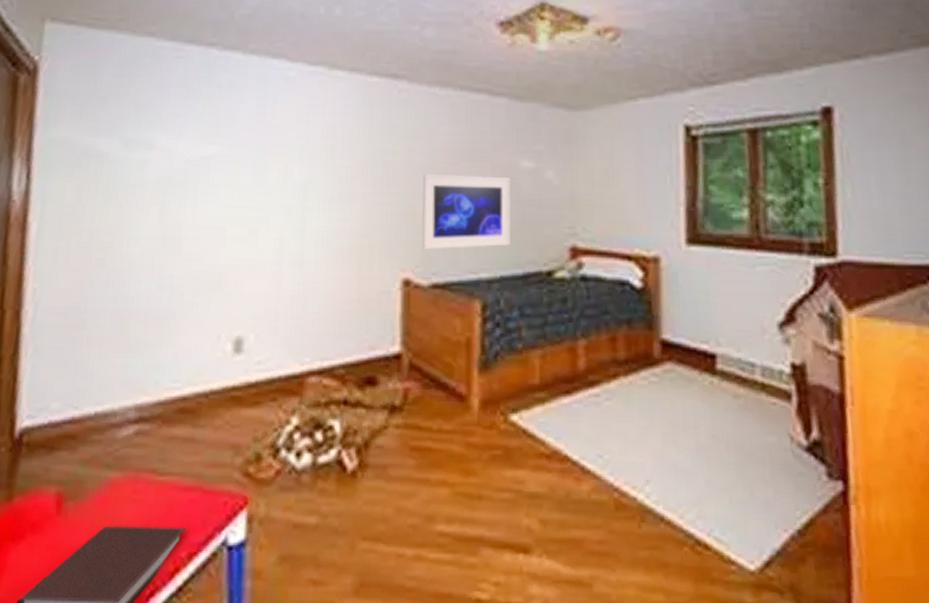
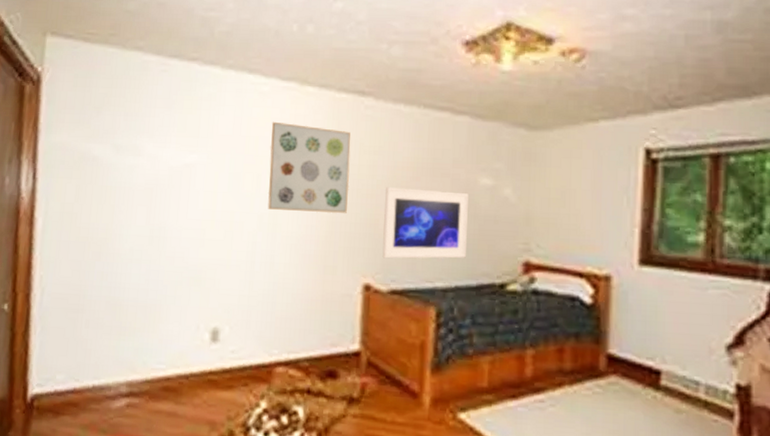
wall art: none [295,108,385,205] -> present [267,121,351,214]

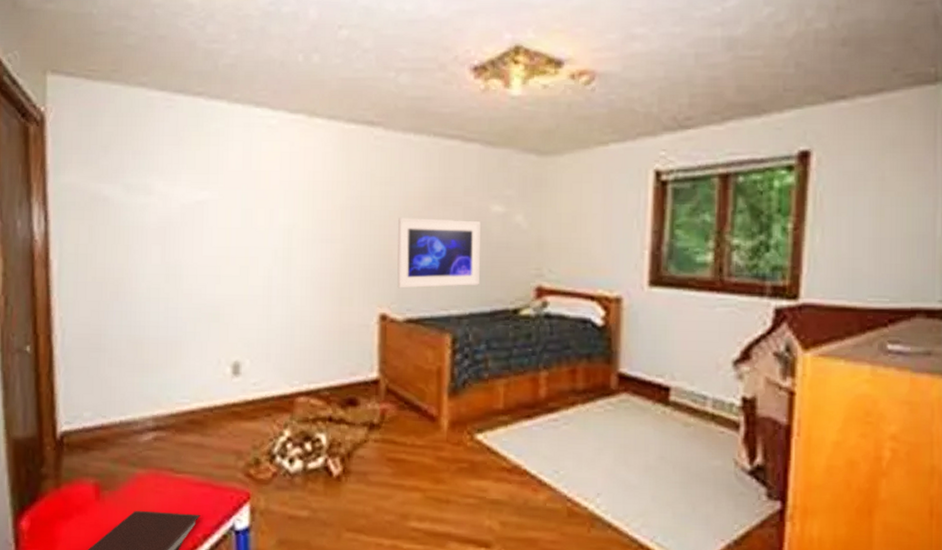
wall art: present [267,121,351,214] -> none [281,155,362,246]

